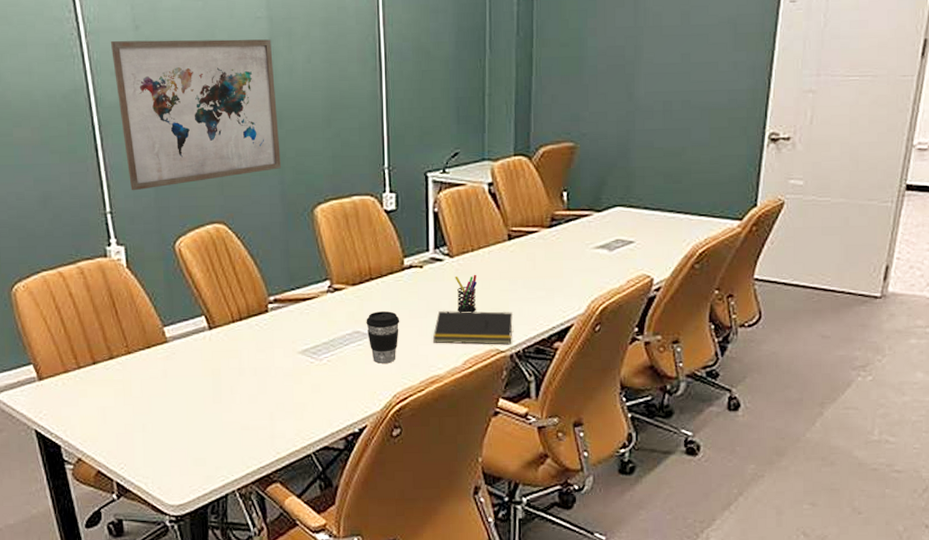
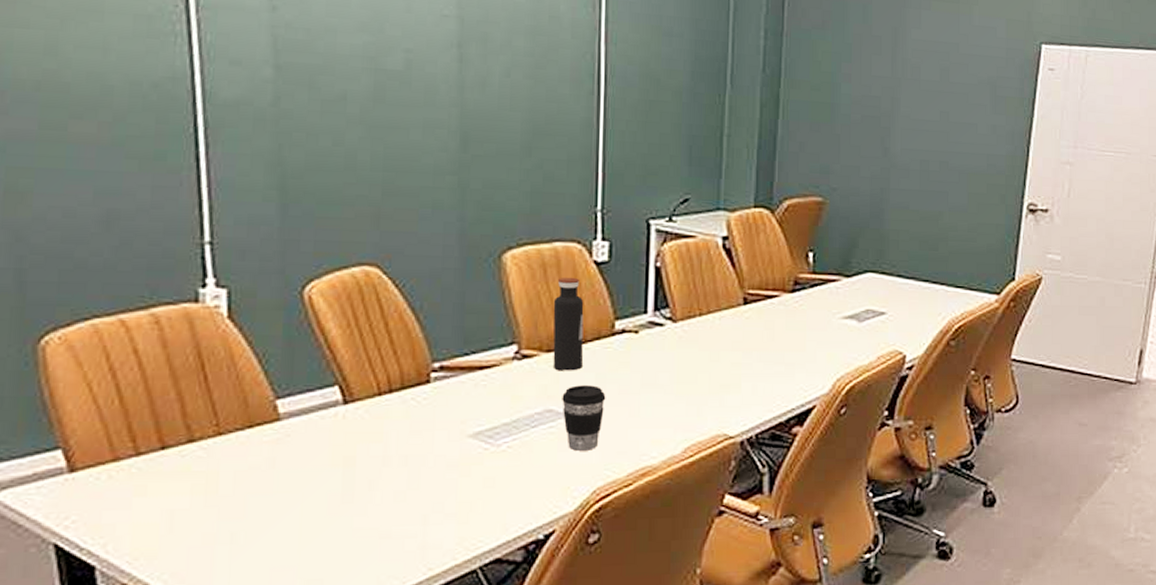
wall art: present [110,39,281,191] -> none [232,20,463,217]
water bottle: none [355,224,380,301] -> present [553,277,584,371]
notepad: present [433,310,514,345] -> none [647,385,747,429]
pen holder: present [455,274,478,313] -> none [677,343,705,390]

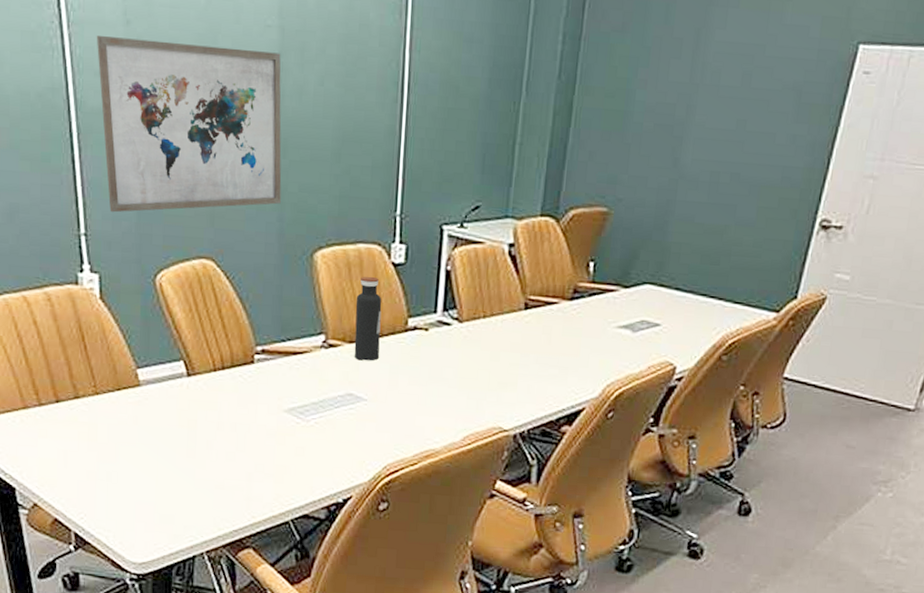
wall art: none [232,20,463,217] -> present [96,35,282,213]
coffee cup: present [562,385,606,451] -> none [361,374,398,432]

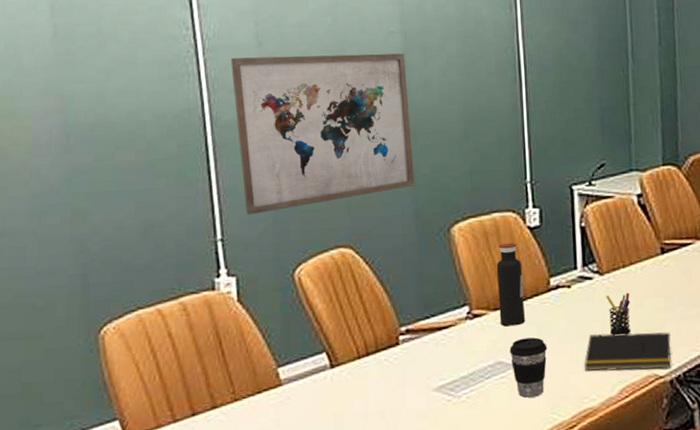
coffee cup: none [361,374,398,432] -> present [509,337,548,398]
notepad: none [432,379,522,424] -> present [585,332,671,371]
pen holder: none [462,343,487,385] -> present [606,292,631,336]

